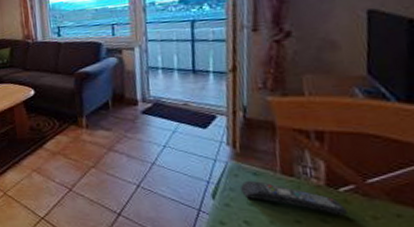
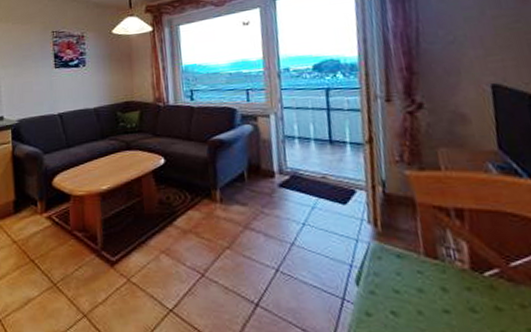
remote control: present [239,180,347,216] -> none [384,263,495,304]

